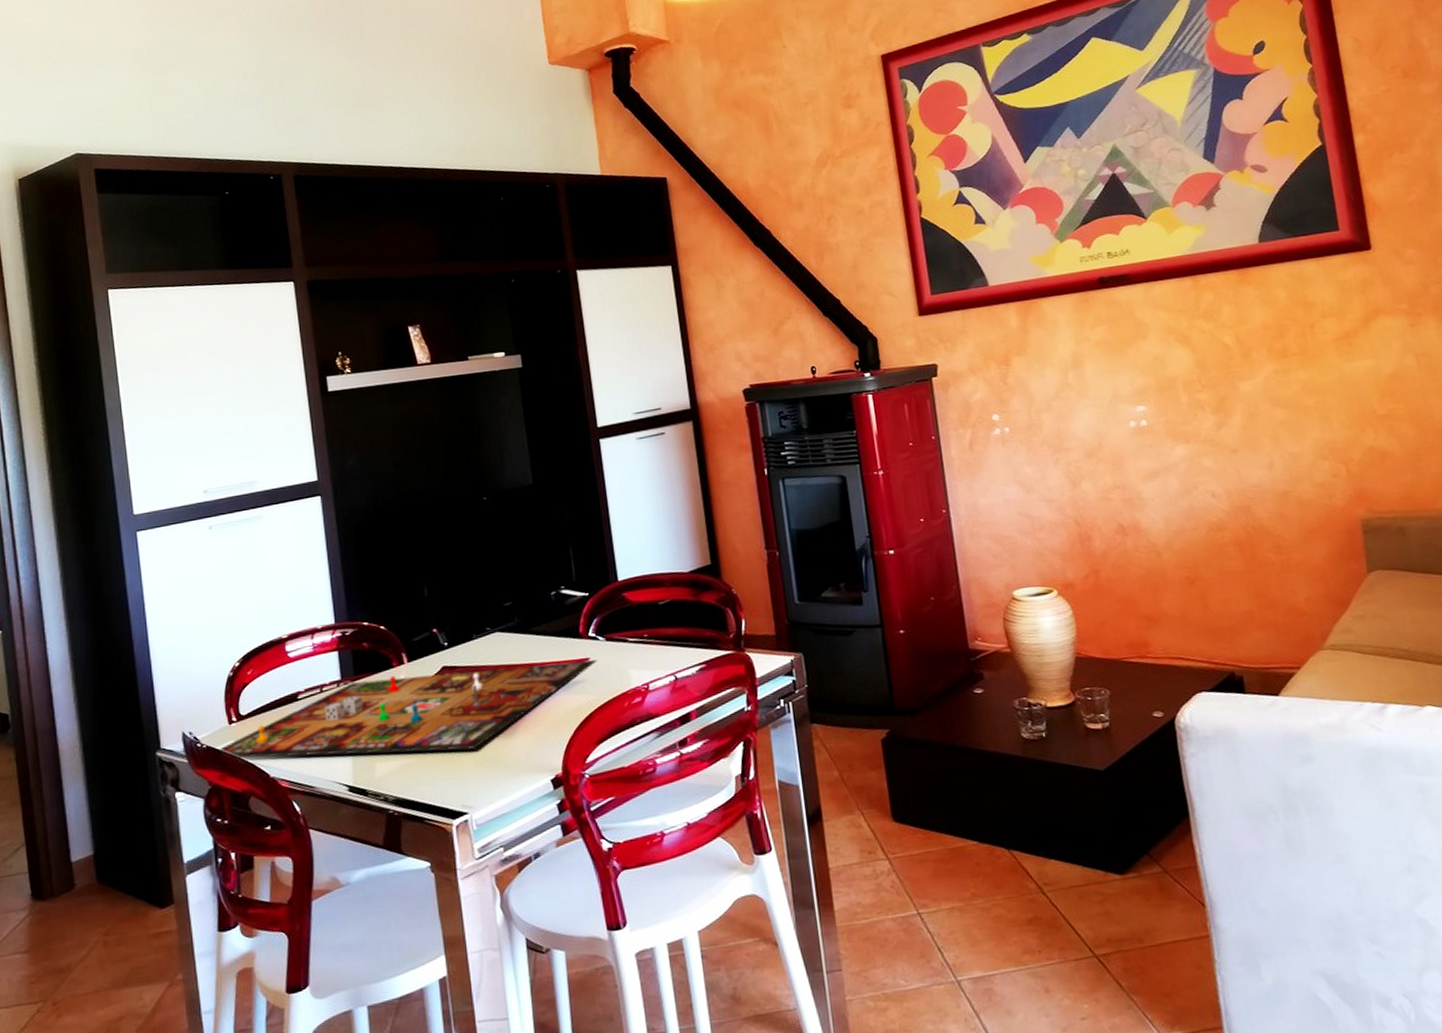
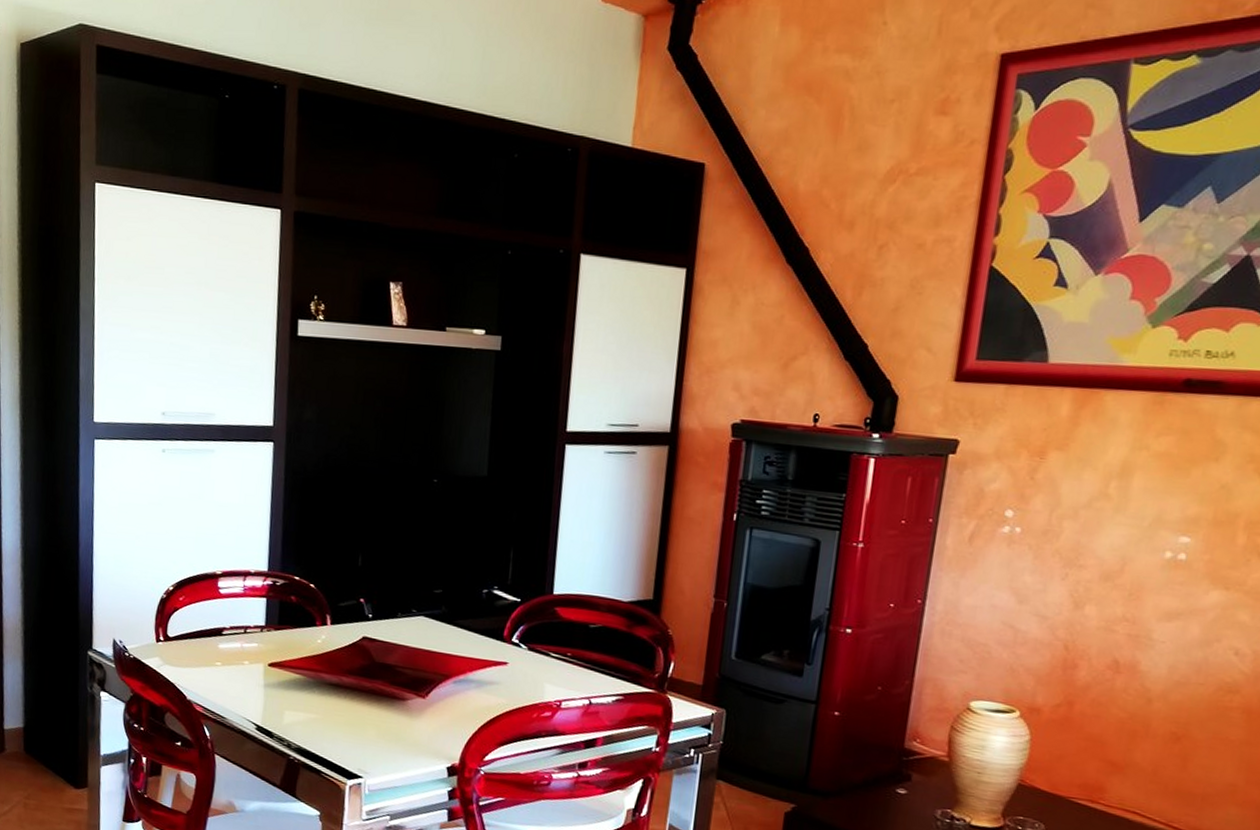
gameboard: present [218,660,598,759] -> none [144,631,516,721]

